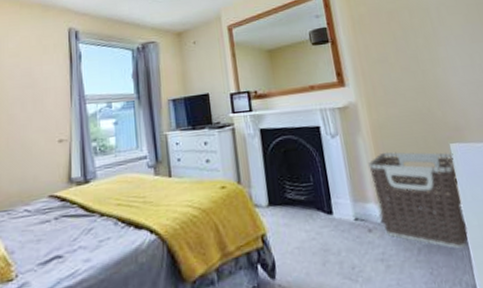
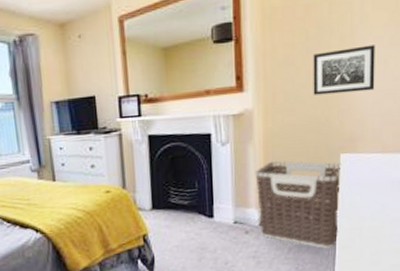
wall art: none [403,42,468,88] -> present [313,45,375,96]

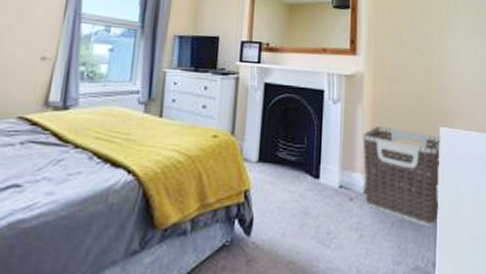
wall art: present [313,45,375,96] -> none [416,31,467,72]

